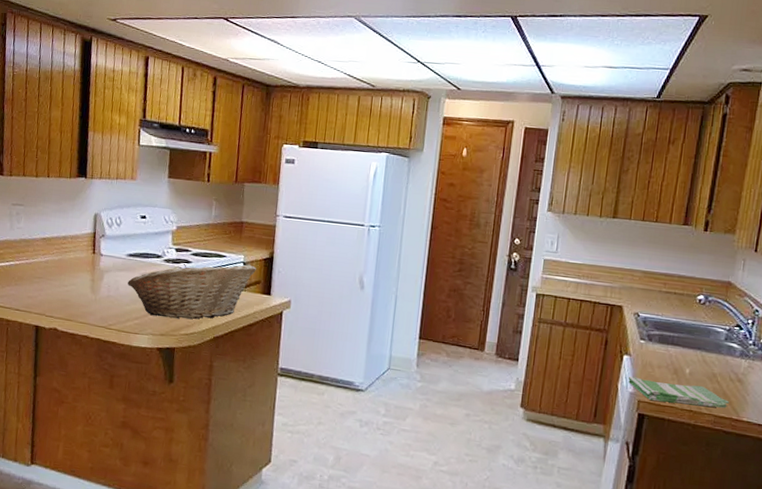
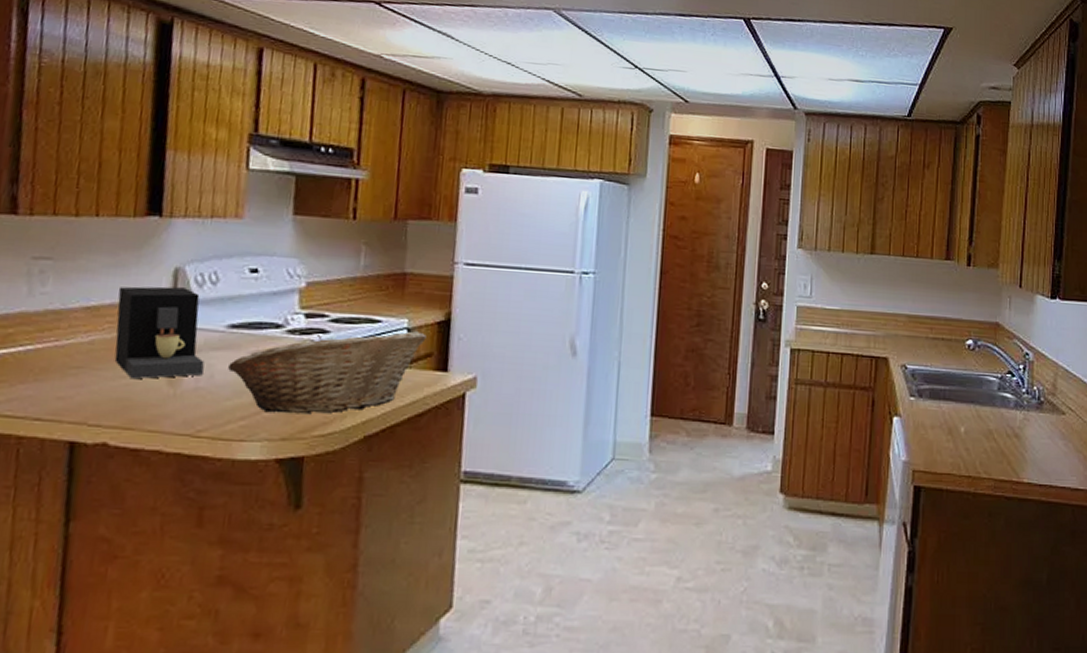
coffee maker: none [60,225,113,288] -> present [114,286,205,380]
dish towel: present [628,376,729,408] -> none [900,442,1008,470]

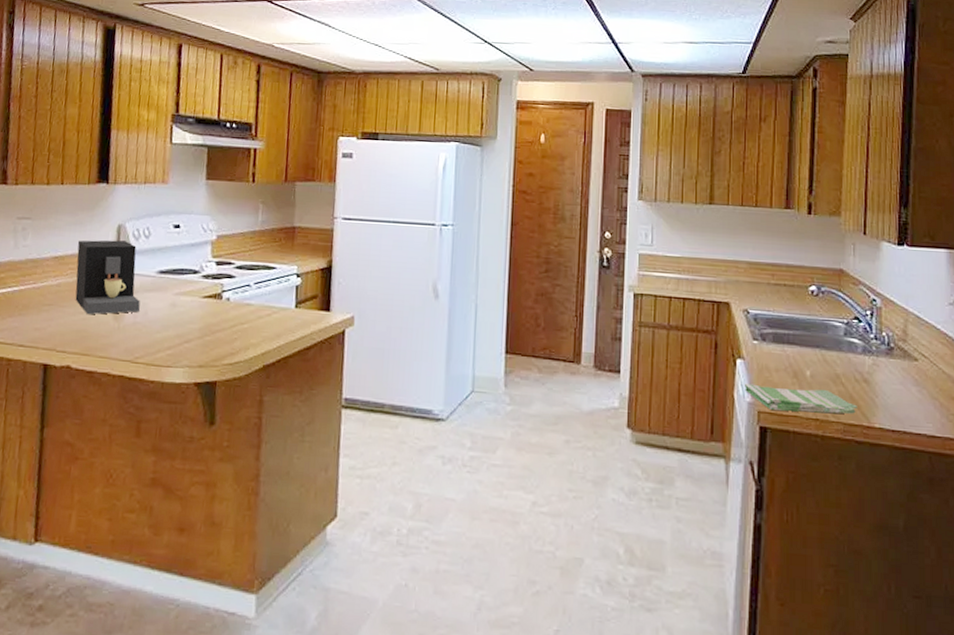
fruit basket: present [228,331,427,414] -> none [158,276,312,346]
dish towel: none [900,442,1008,470] -> present [745,383,857,414]

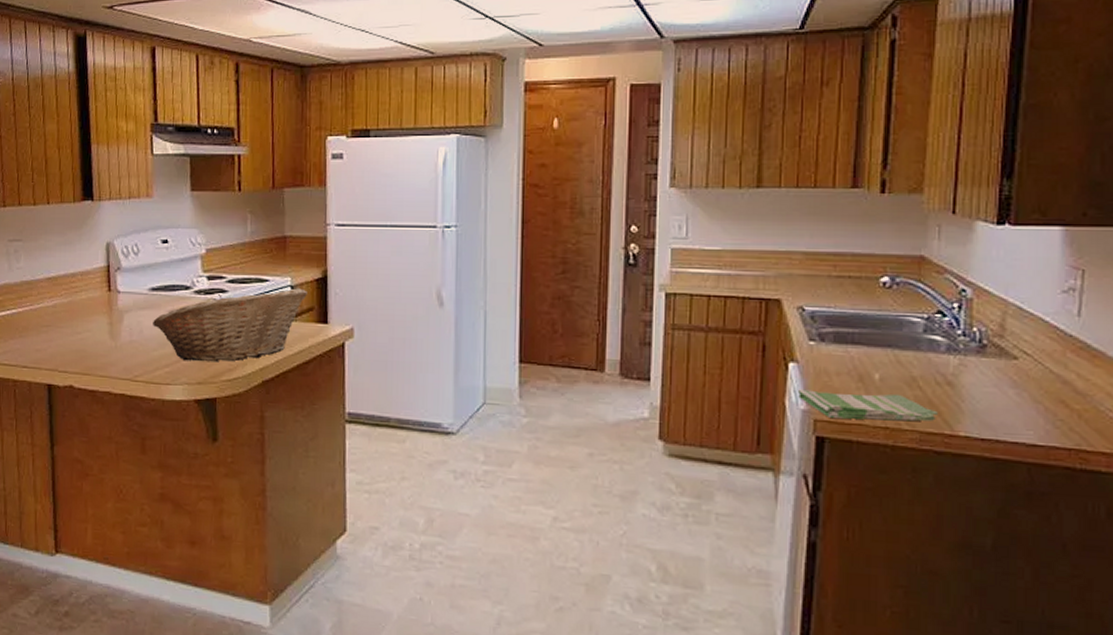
coffee maker: present [75,240,140,315] -> none [68,258,135,335]
fruit basket: none [158,276,312,346] -> present [153,288,307,362]

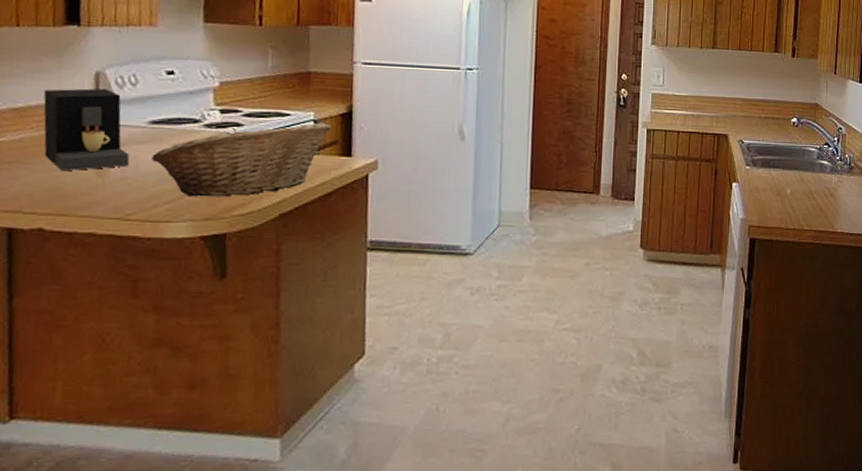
coffee maker: none [68,258,135,335] -> present [43,88,129,172]
dish towel: present [798,389,938,421] -> none [738,203,825,225]

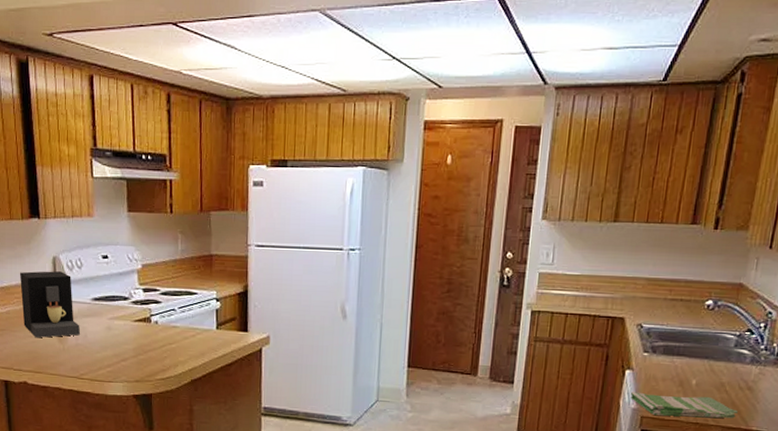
fruit basket: present [152,123,331,197] -> none [96,301,230,363]
dish towel: none [738,203,825,225] -> present [630,392,738,418]

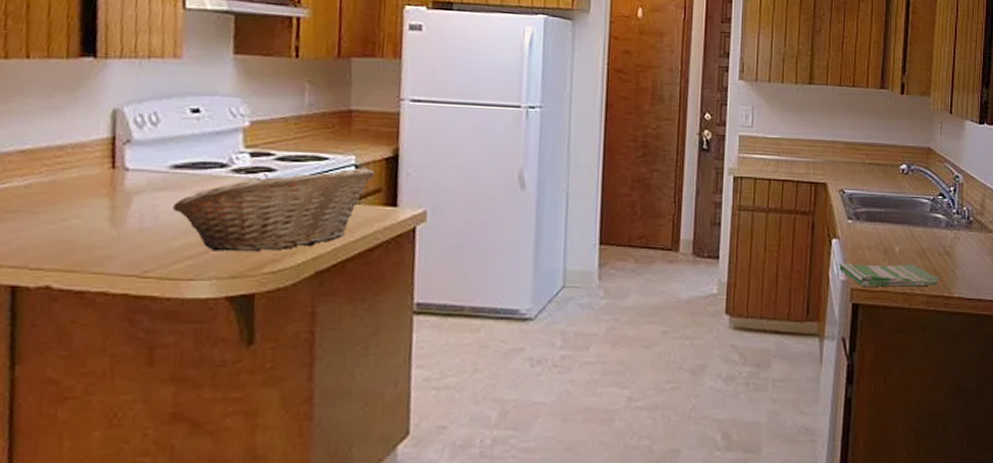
coffee maker: present [19,271,80,338] -> none [53,128,148,222]
fruit basket: none [96,301,230,363] -> present [173,168,375,252]

